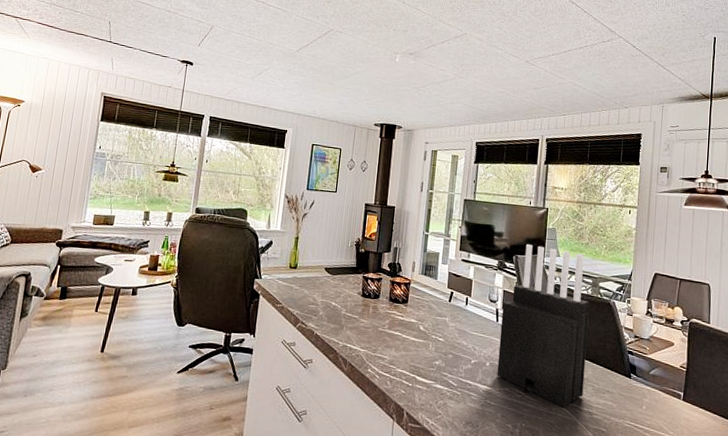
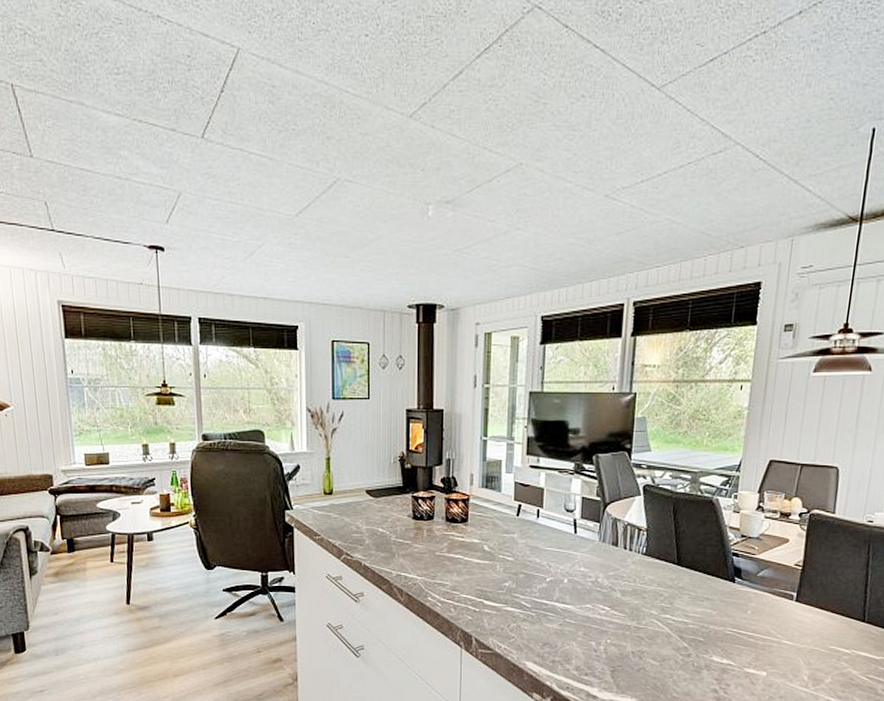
knife block: present [497,244,590,408] -> none [576,440,688,620]

